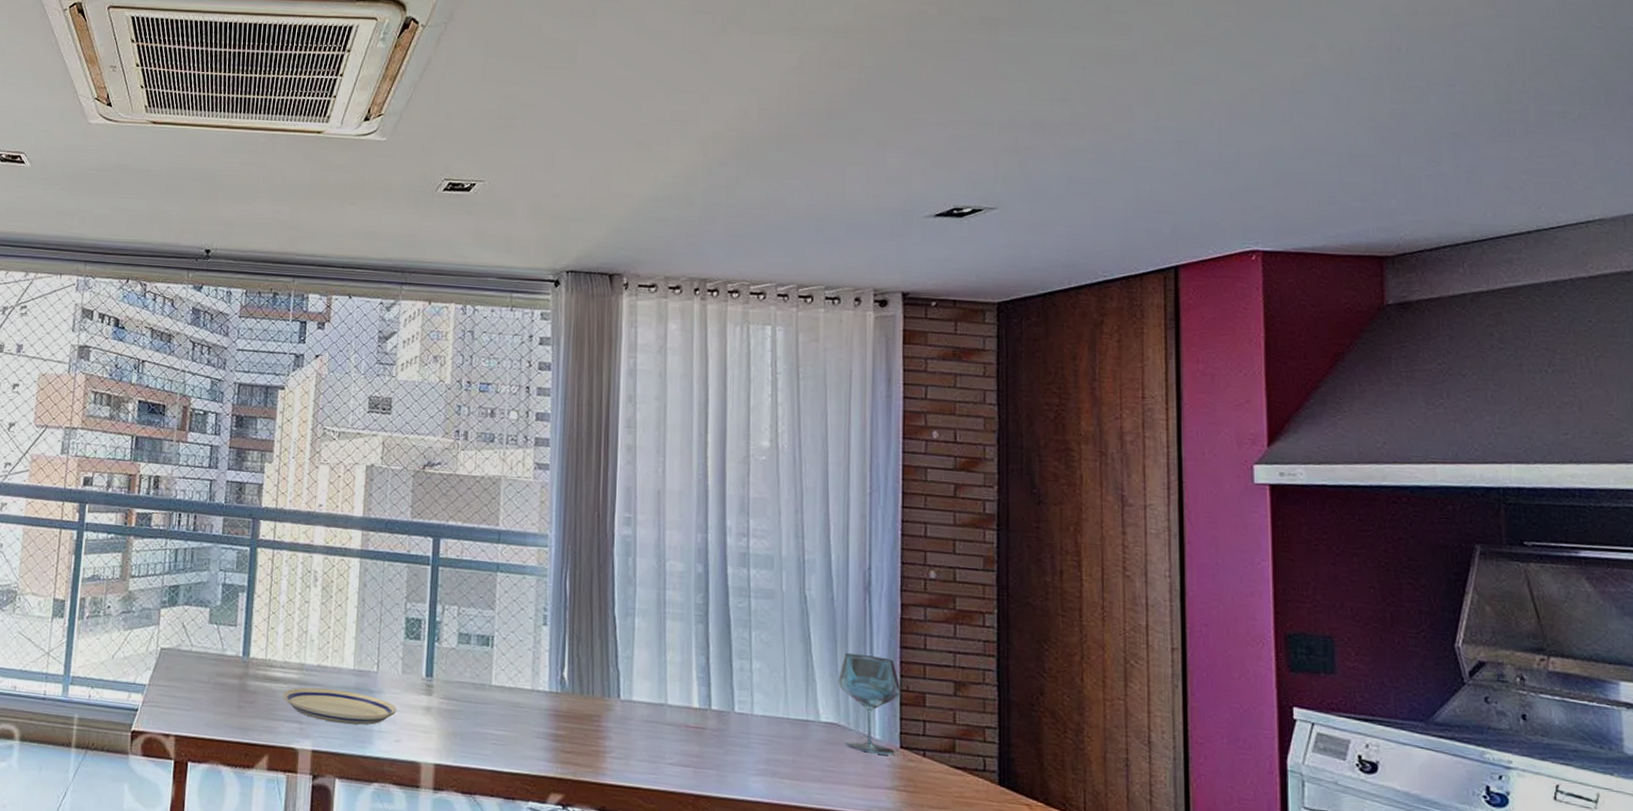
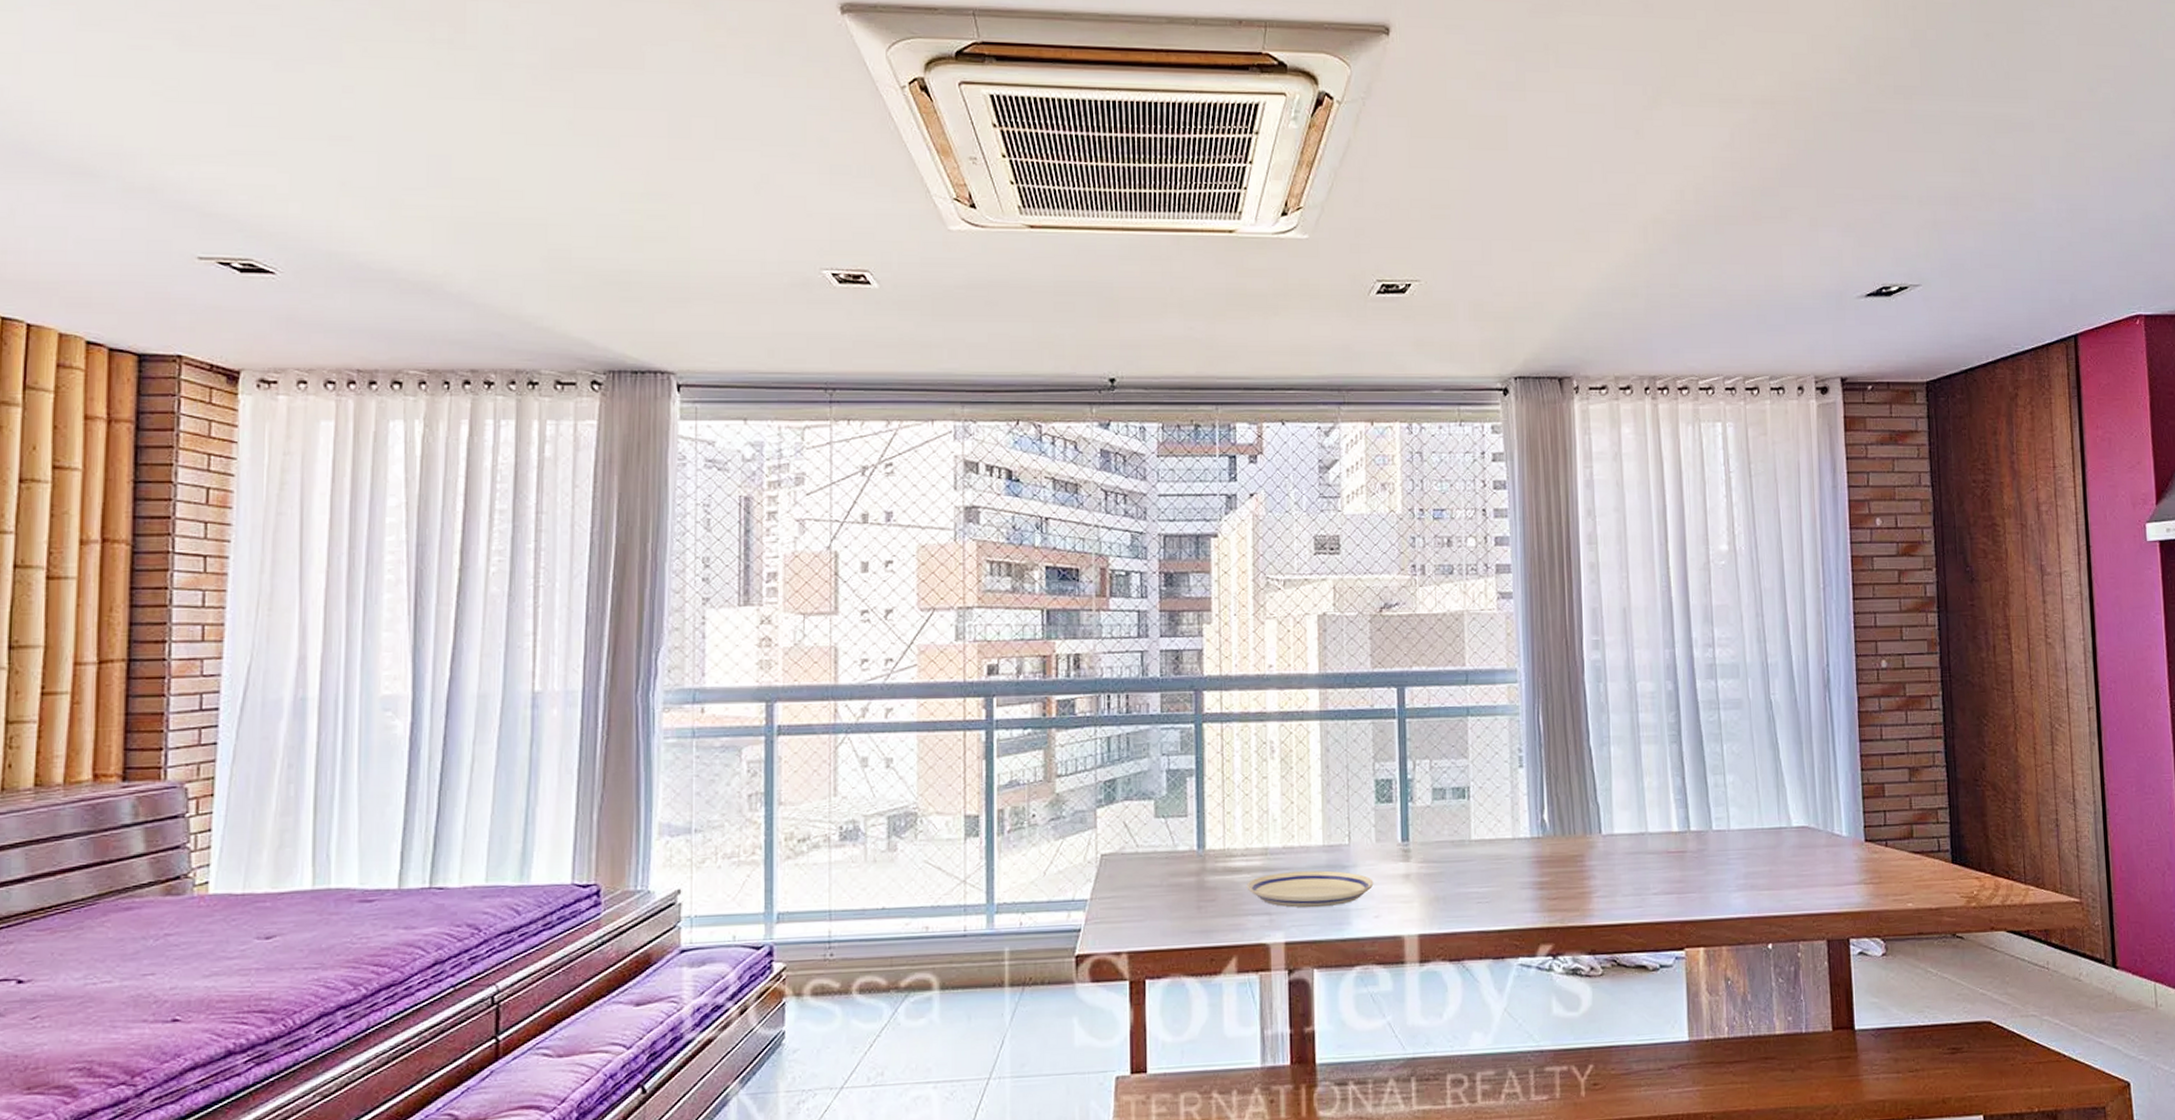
wine glass: present [839,653,901,756] -> none [1806,752,1863,851]

